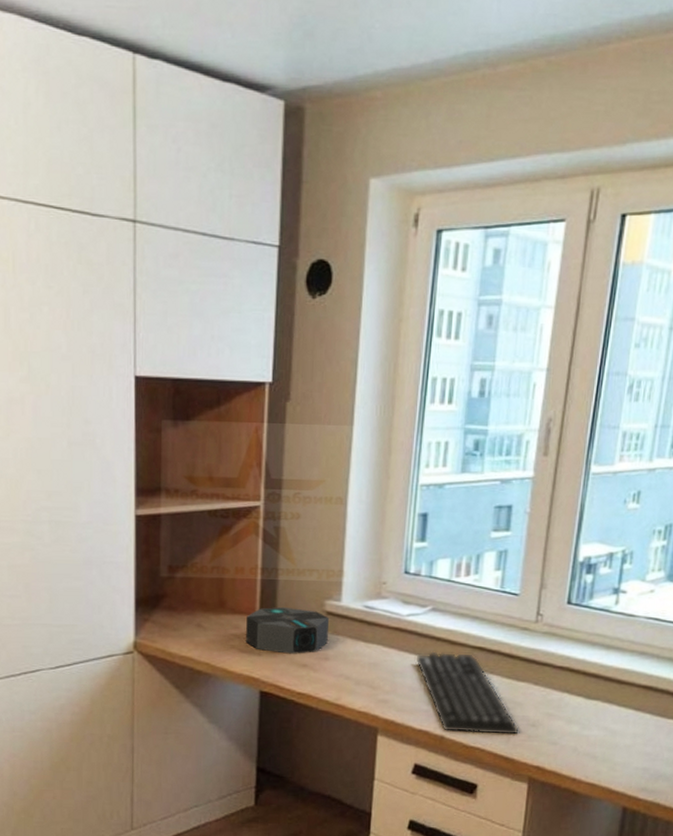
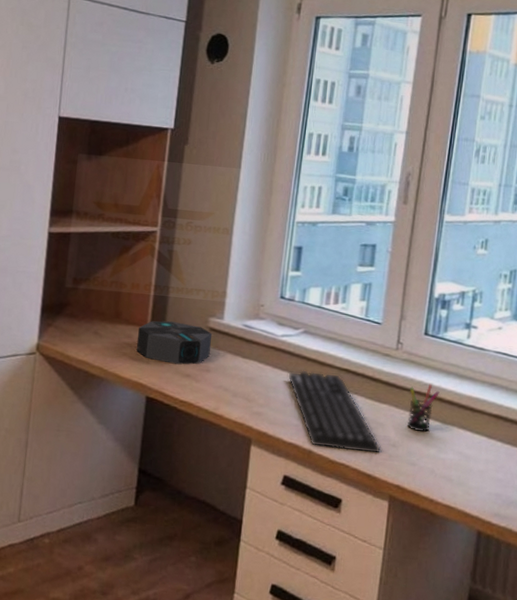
pen holder: none [547,657,584,709] -> present [407,384,440,432]

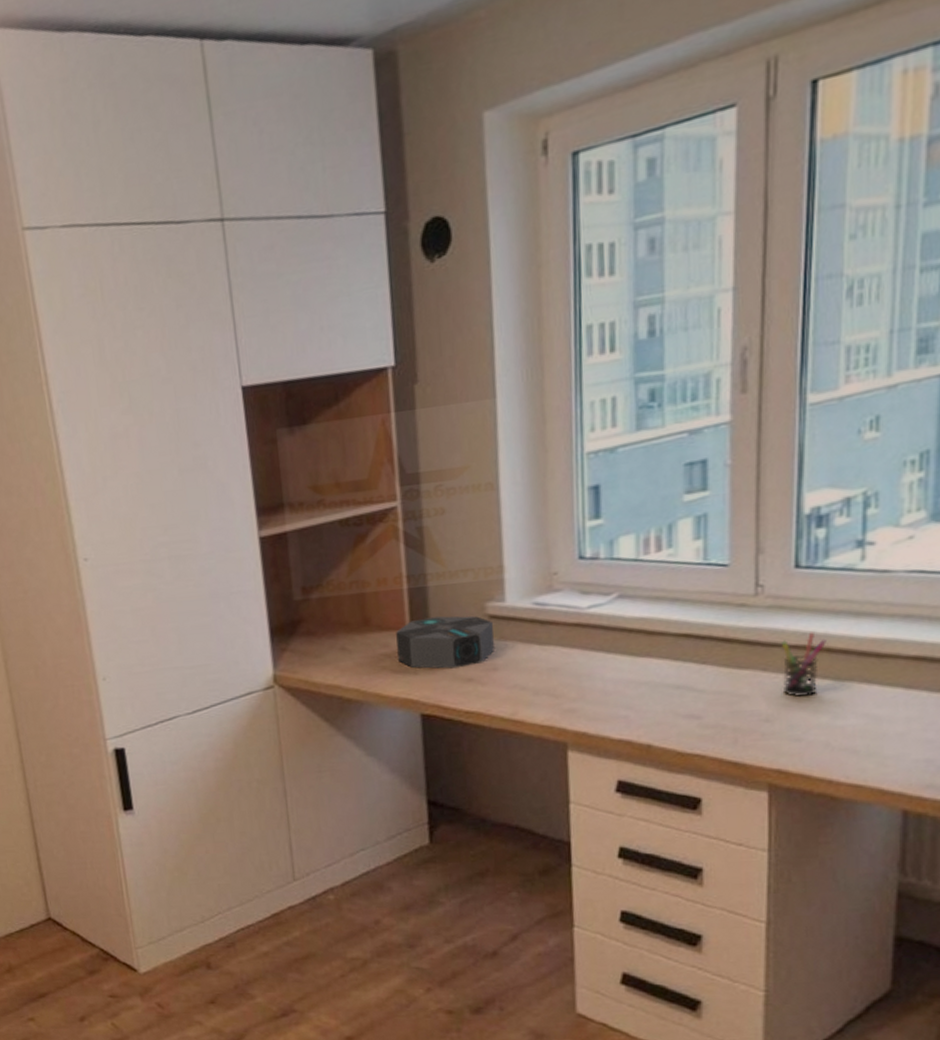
keyboard: present [288,370,381,454] -> none [605,644,748,740]

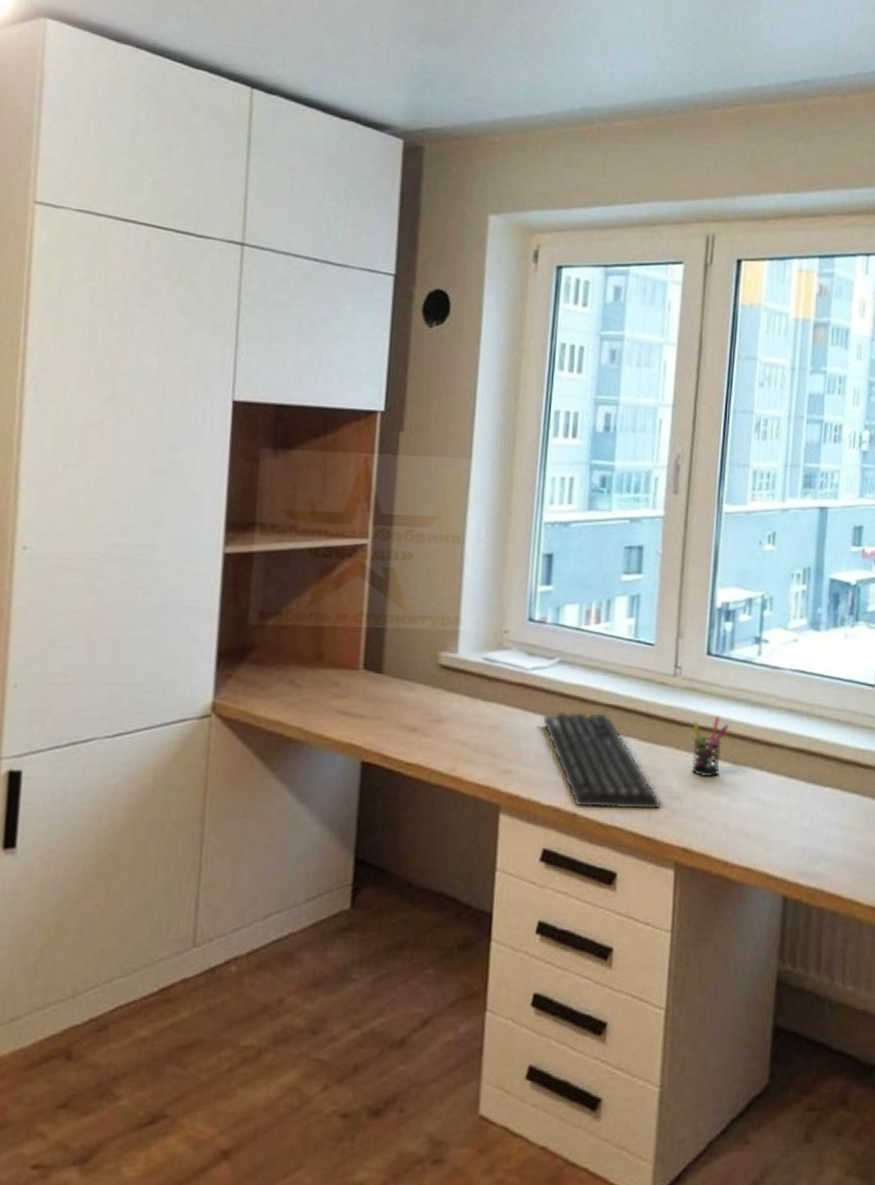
speaker: present [396,616,494,669] -> none [346,660,445,716]
keyboard: none [605,644,748,740] -> present [542,711,661,811]

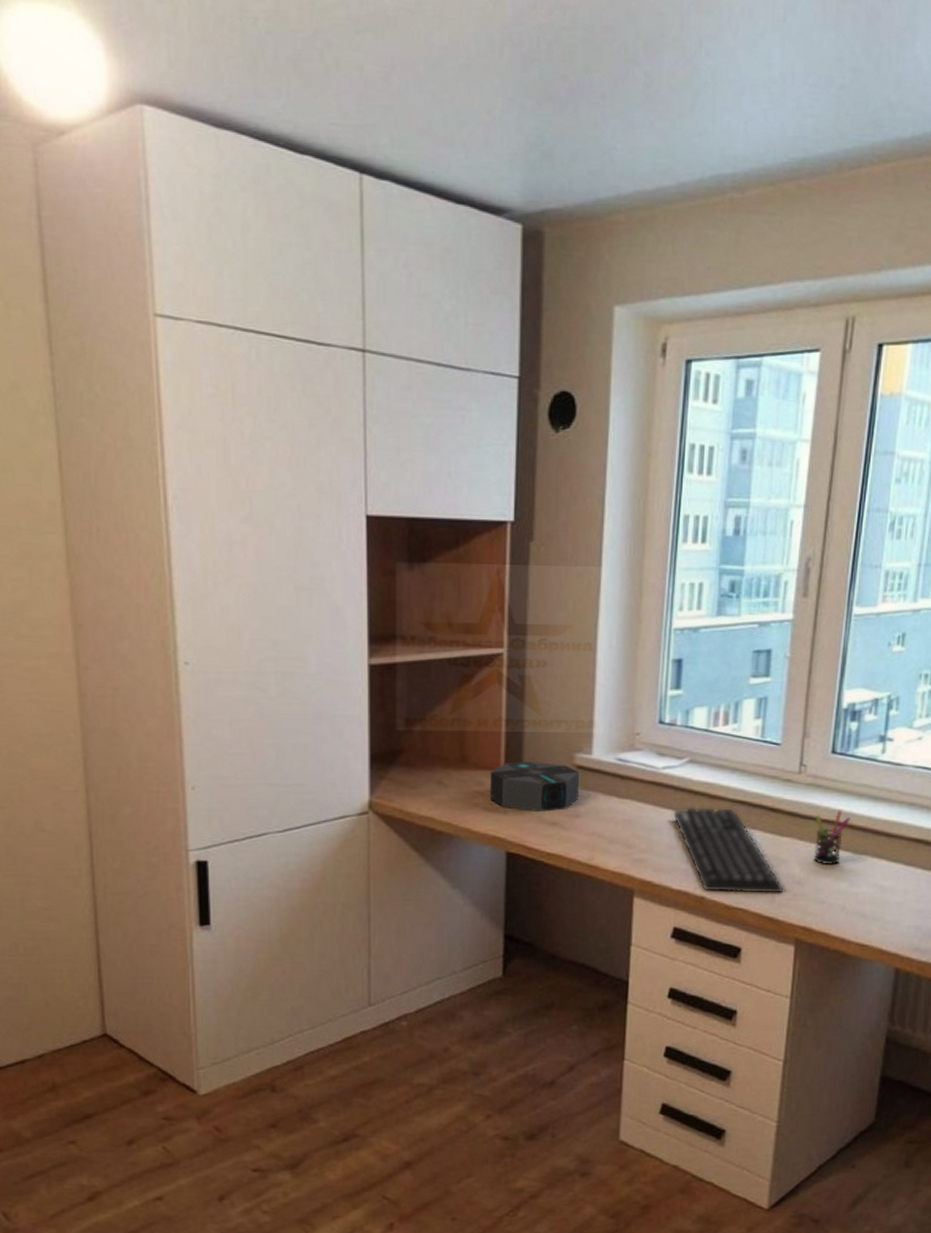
speaker: none [346,660,445,716] -> present [490,761,580,812]

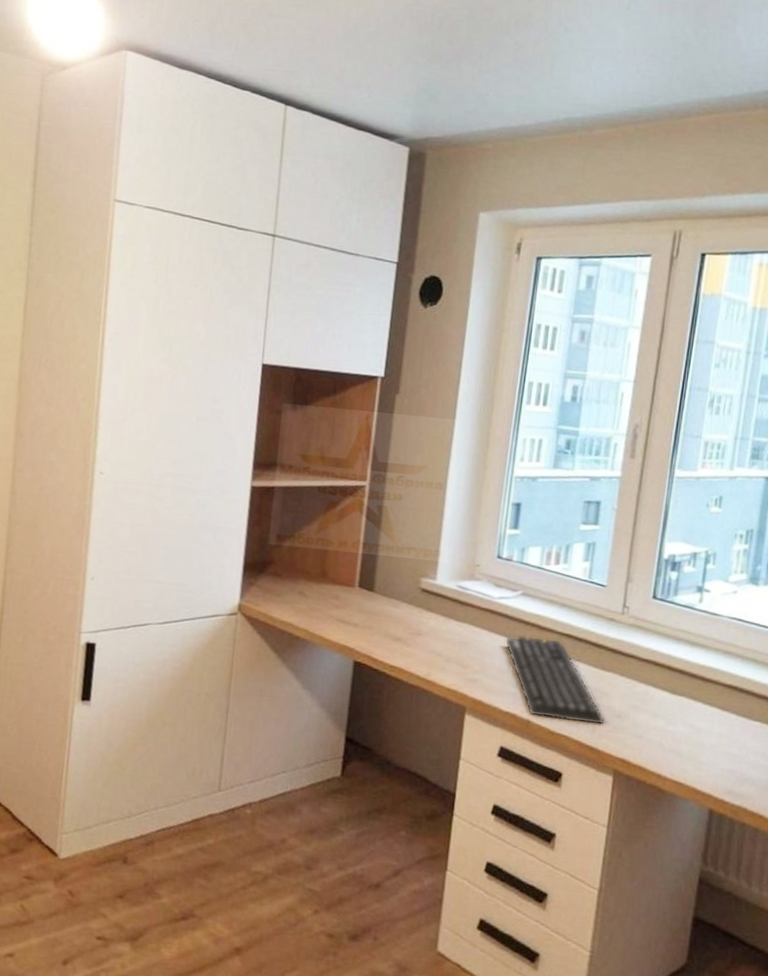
speaker: present [490,761,580,812] -> none [344,580,425,628]
pen holder: present [813,810,850,866] -> none [633,651,669,702]

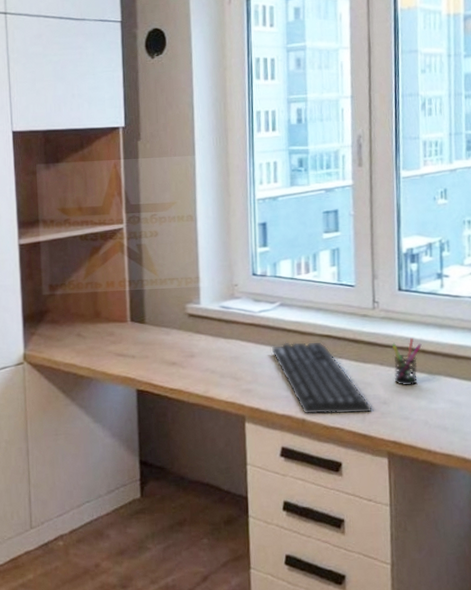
pen holder: none [633,651,669,702] -> present [391,337,422,386]

